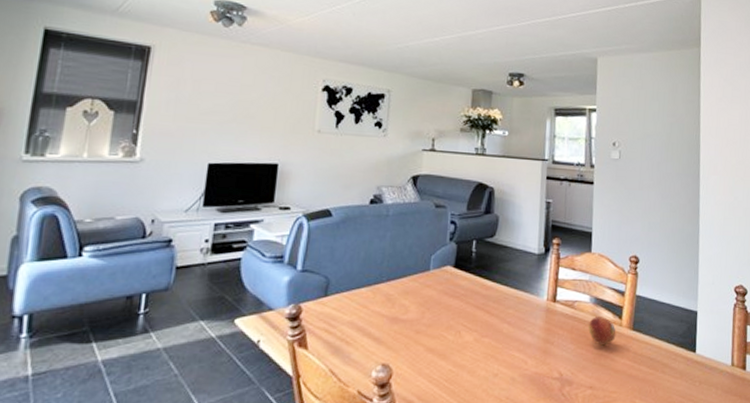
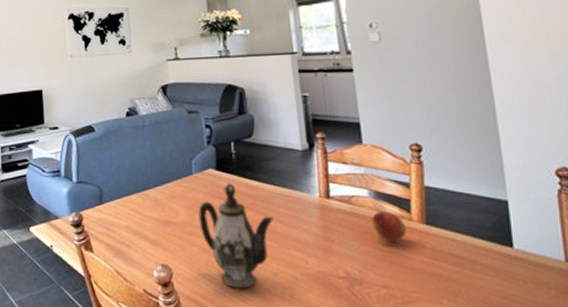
teapot: none [428,281,503,390] -> present [198,183,274,289]

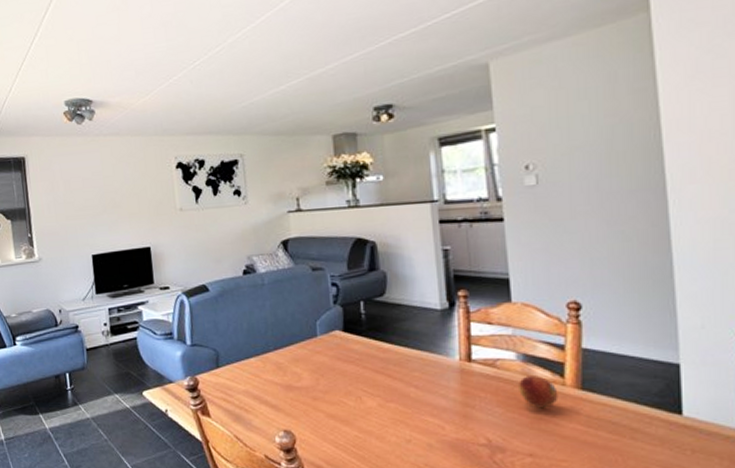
teapot: present [198,183,274,289] -> none [324,345,408,456]

